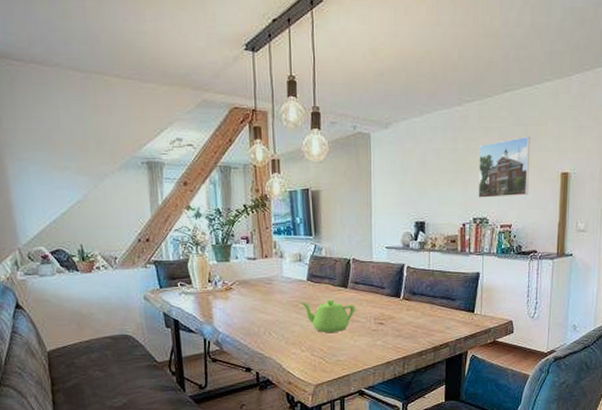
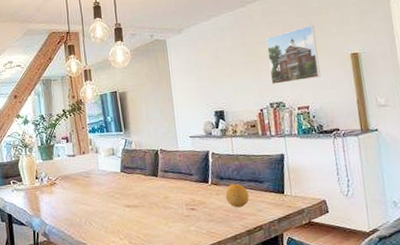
teapot: present [301,299,356,333] -> none [117,188,167,221]
fruit: none [416,299,439,324] -> present [225,183,249,208]

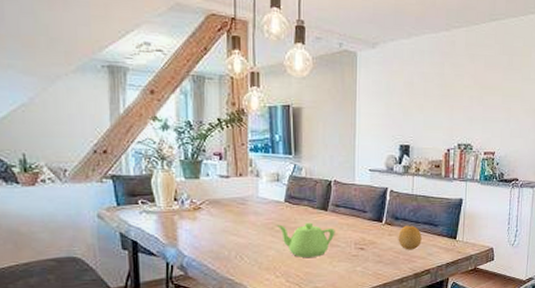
teapot: none [117,188,167,221] -> present [277,222,335,257]
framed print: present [266,24,321,84] -> none [463,65,515,125]

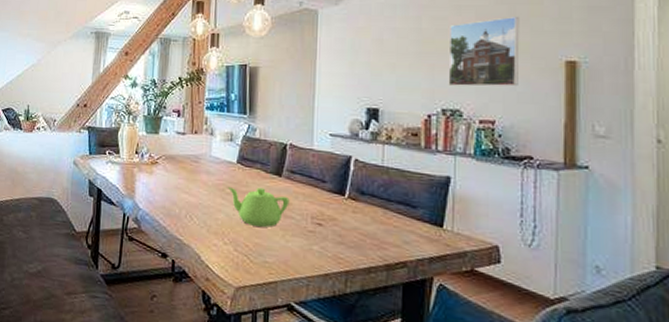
fruit: present [398,225,422,250] -> none [364,202,395,234]
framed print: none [463,65,515,125] -> present [448,16,520,87]

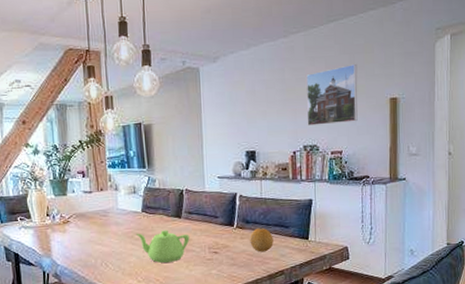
fruit: none [364,202,395,234] -> present [250,227,274,253]

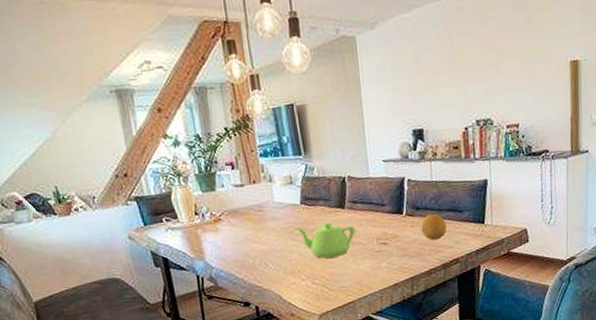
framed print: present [306,63,358,126] -> none [477,22,535,97]

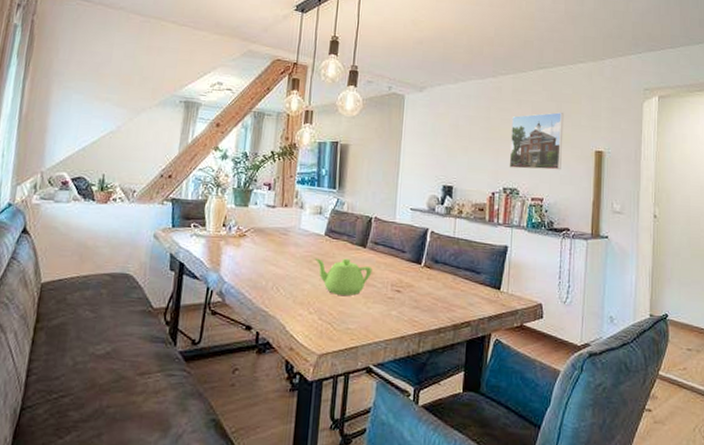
fruit: present [421,213,447,241] -> none [437,269,463,298]
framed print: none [477,22,535,97] -> present [509,111,564,170]

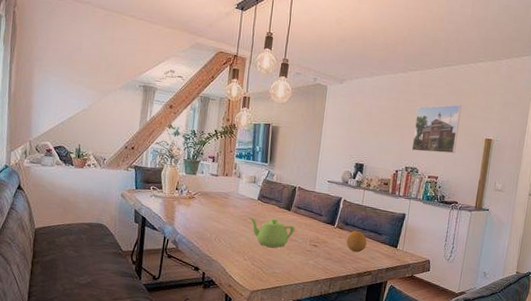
fruit: none [437,269,463,298] -> present [346,230,367,253]

